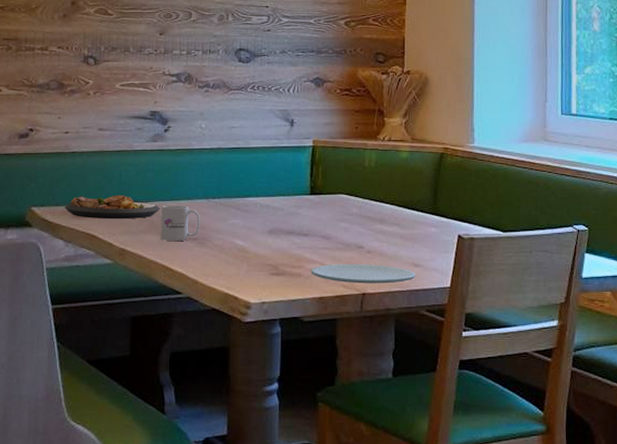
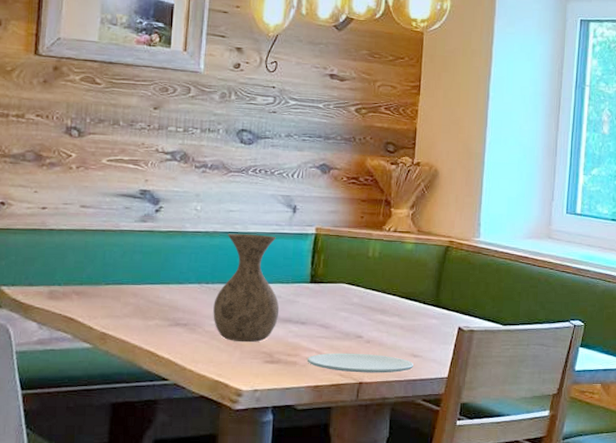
plate: present [64,194,160,220] -> none [38,276,148,302]
mug: present [160,204,200,241] -> none [146,288,191,326]
vase: none [220,149,282,255] -> present [213,233,280,343]

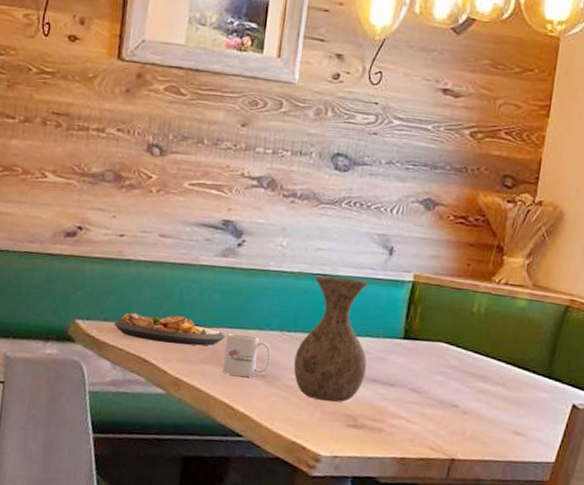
plate: none [38,276,148,302] -> present [113,312,225,346]
mug: none [146,288,191,326] -> present [222,333,271,377]
paper plate: present [307,352,413,373] -> none [394,421,516,451]

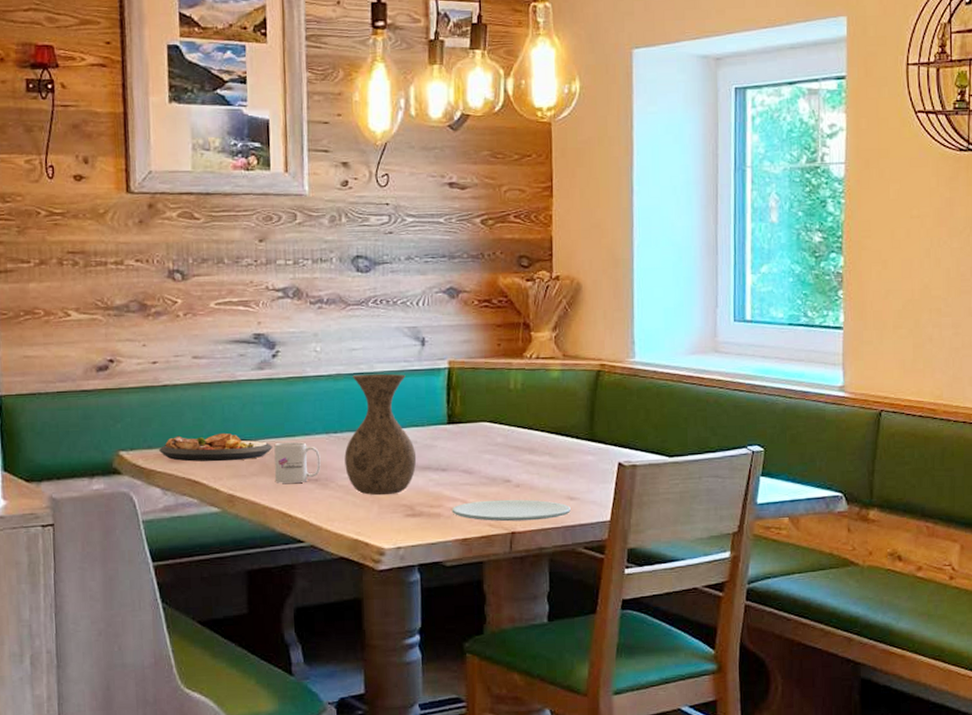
paper plate: none [394,421,516,451] -> present [452,499,571,522]

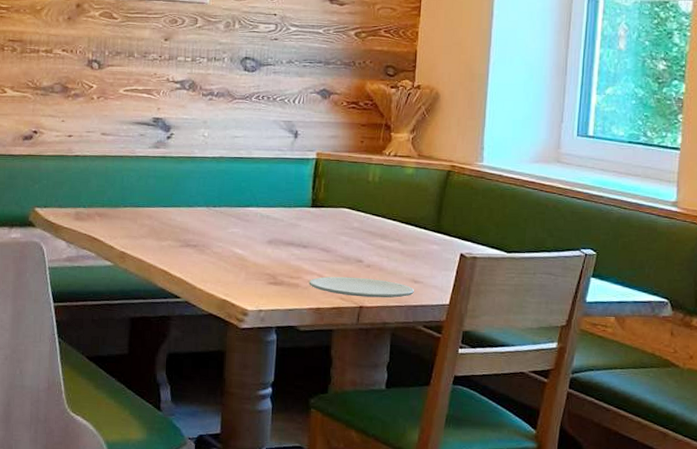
plate: present [158,432,273,462] -> none [66,198,161,224]
mug: present [274,441,321,483] -> none [160,211,200,247]
vase: present [344,373,417,496] -> none [220,158,282,264]

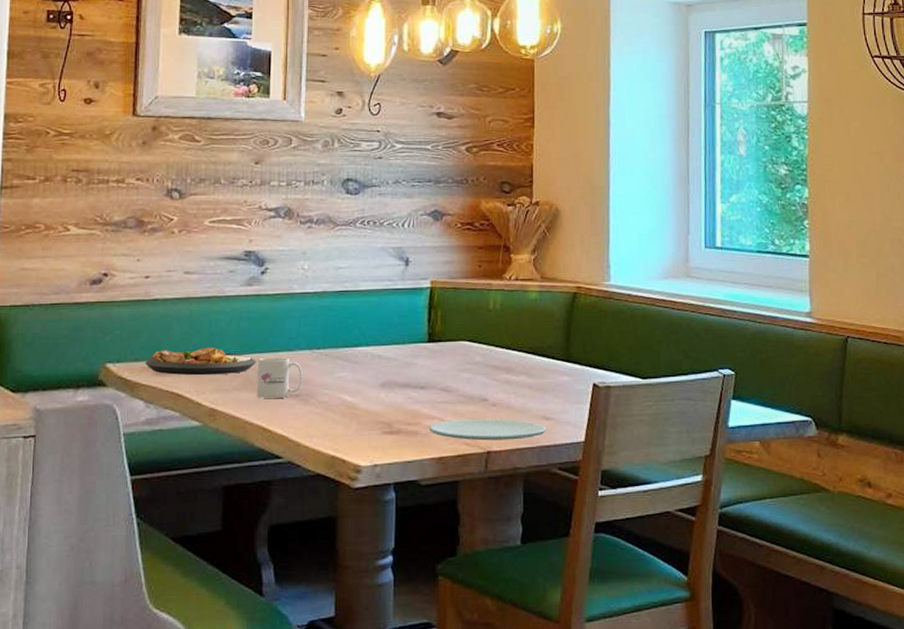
plate: none [66,198,161,224] -> present [144,347,257,376]
mug: none [160,211,200,247] -> present [256,357,303,398]

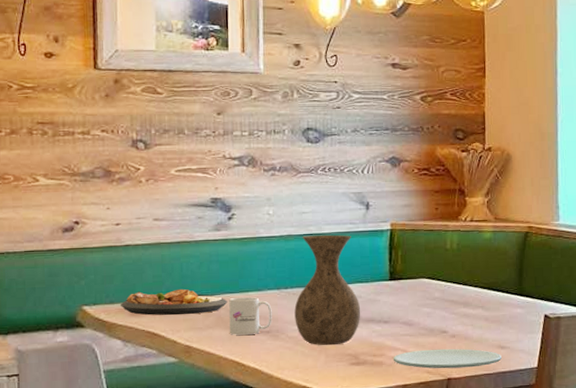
vase: none [326,292,397,412] -> present [294,234,361,346]

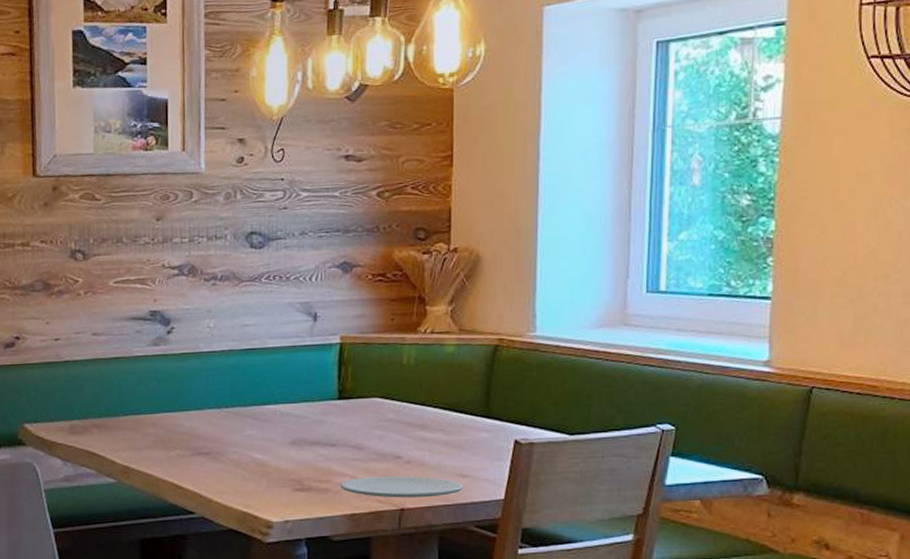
plate: present [119,288,228,316] -> none [59,407,166,435]
mug: present [228,296,272,335] -> none [167,416,212,456]
vase: present [294,234,361,346] -> none [235,349,306,470]

